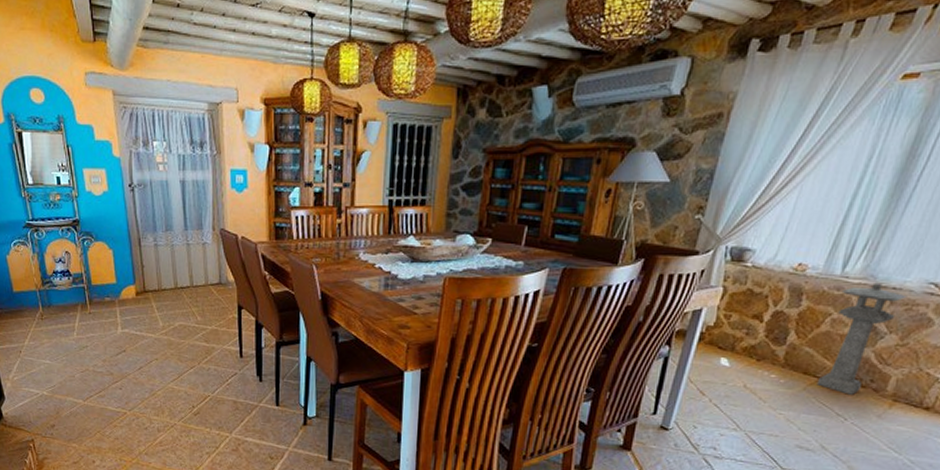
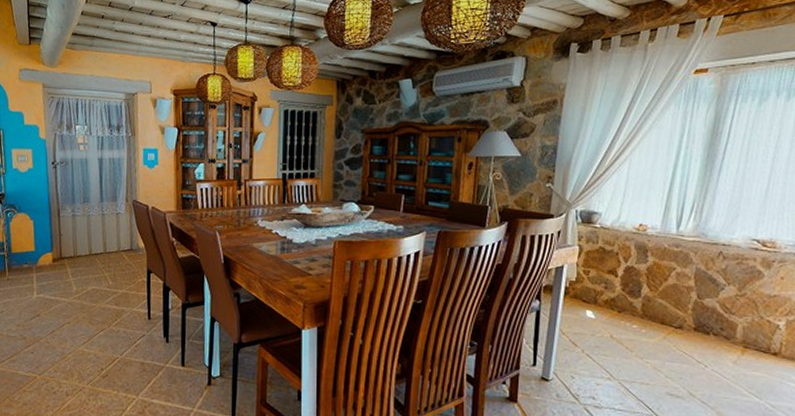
lantern: present [816,282,908,395] -> none [674,240,736,343]

